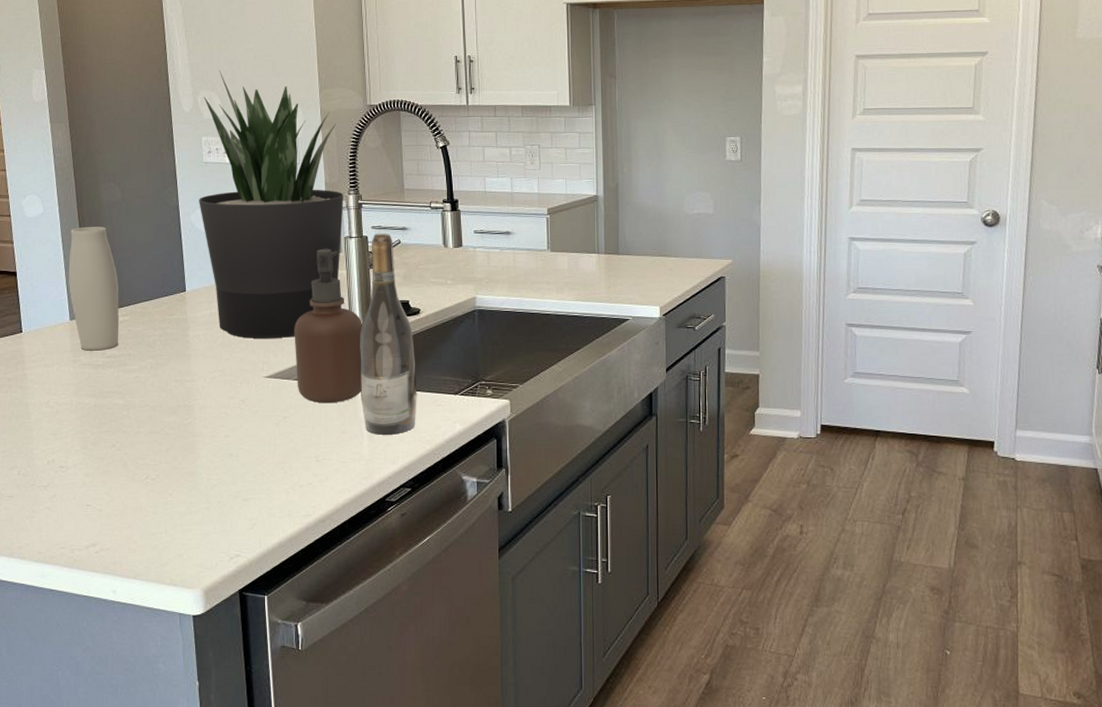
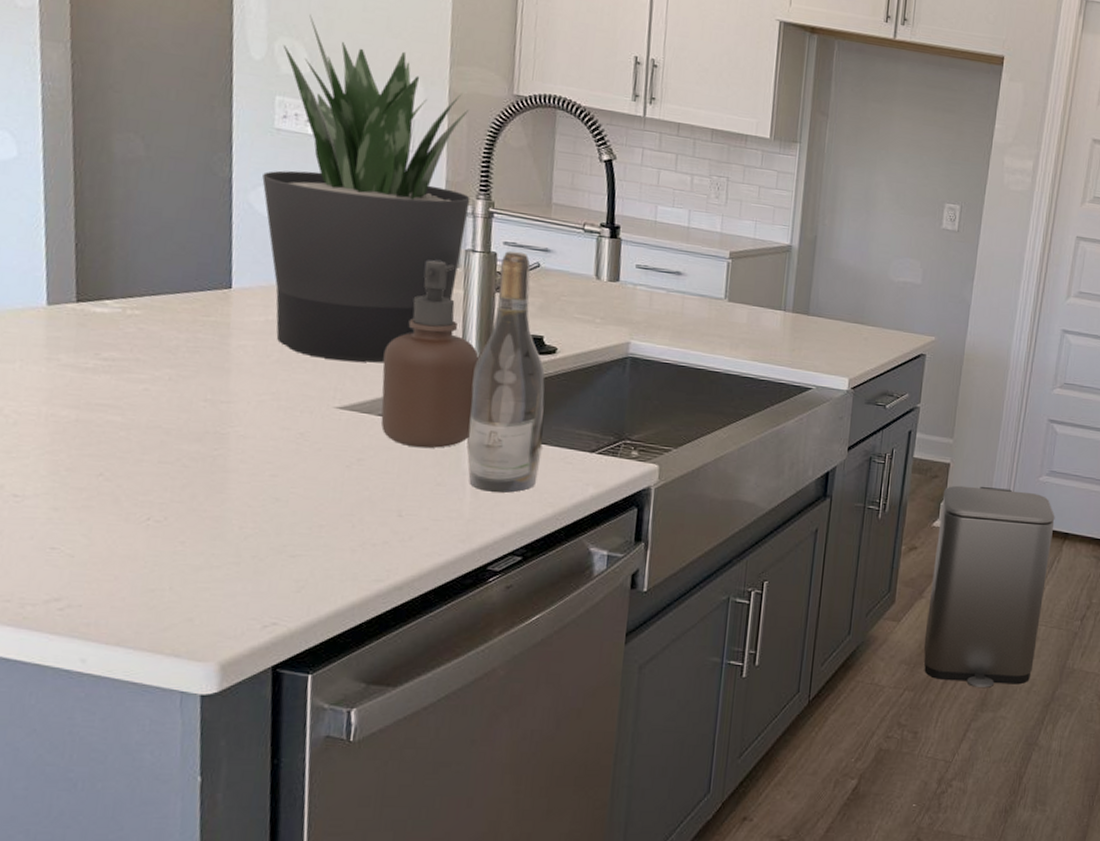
vase: present [68,227,119,351] -> none [49,184,130,350]
pedal bin: none [755,392,865,585] -> present [924,485,1055,689]

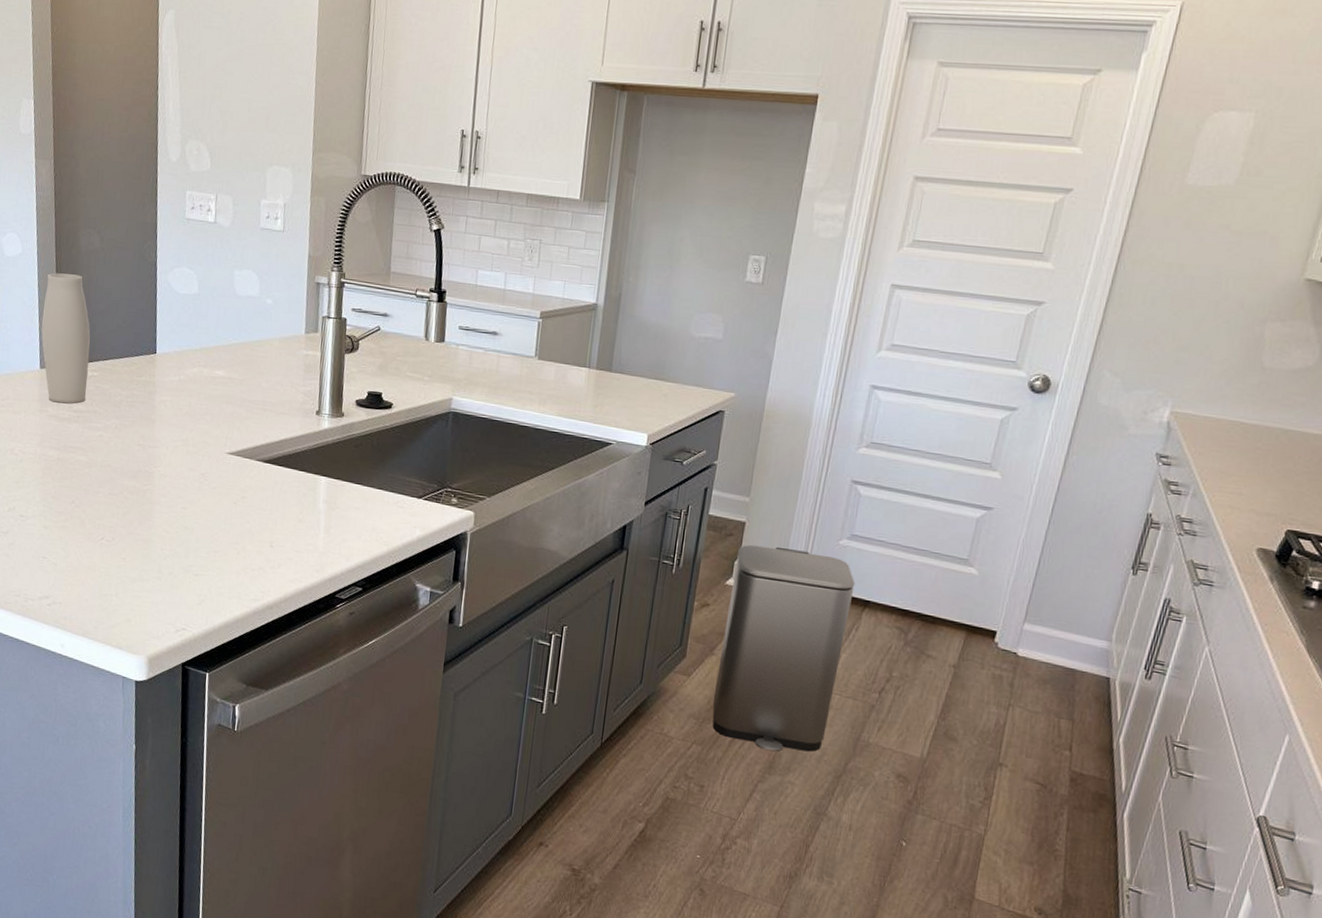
vase: none [49,184,130,350] -> present [41,273,91,404]
planter: present [262,14,470,363] -> none [177,118,327,416]
soap dispenser: present [380,260,479,449] -> none [258,326,331,490]
wine bottle: present [466,251,545,493] -> none [321,316,383,531]

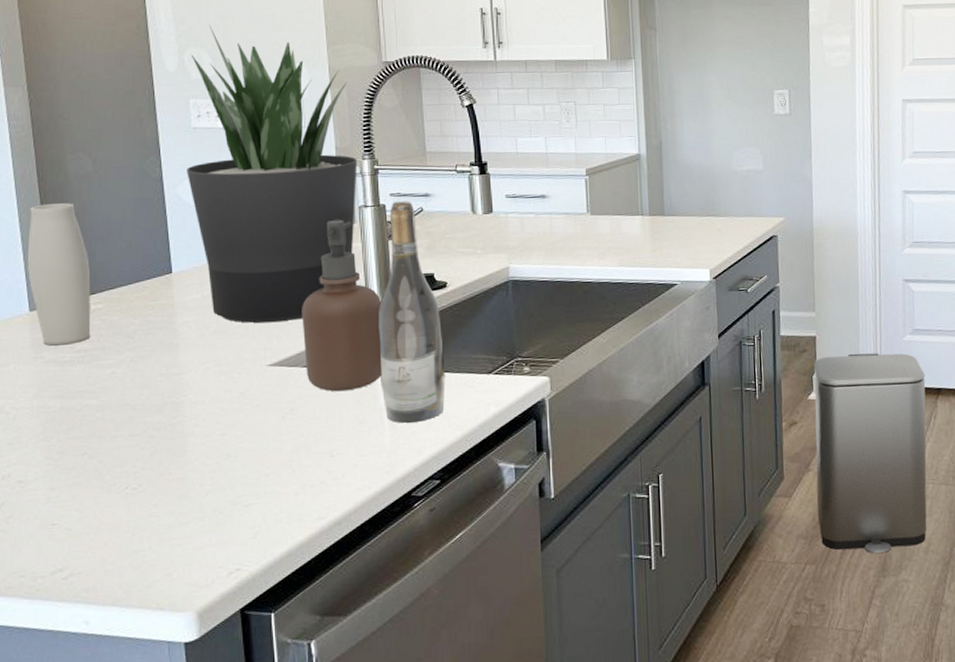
planter: none [177,118,327,416] -> present [187,24,358,323]
soap dispenser: none [258,326,331,490] -> present [302,220,382,392]
wine bottle: none [321,316,383,531] -> present [377,200,446,423]

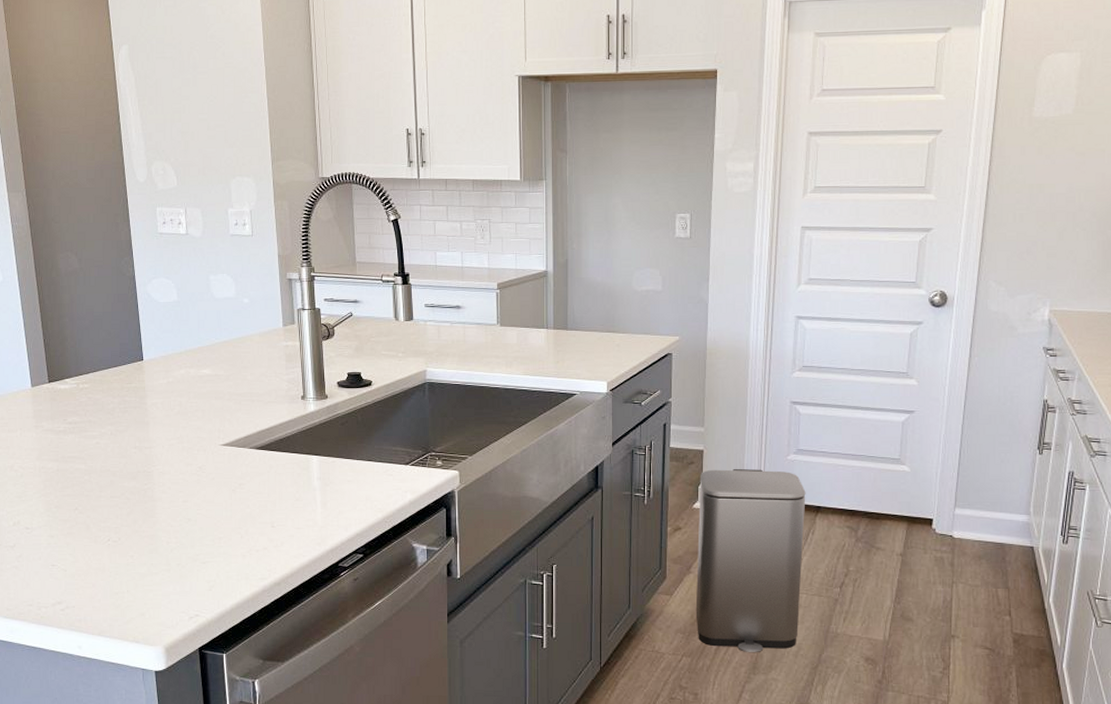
vase: present [27,203,91,346] -> none [29,296,79,417]
planter: present [187,24,358,323] -> none [154,140,297,407]
soap dispenser: present [302,220,382,392] -> none [249,321,315,472]
wine bottle: present [377,200,446,423] -> none [312,305,369,503]

